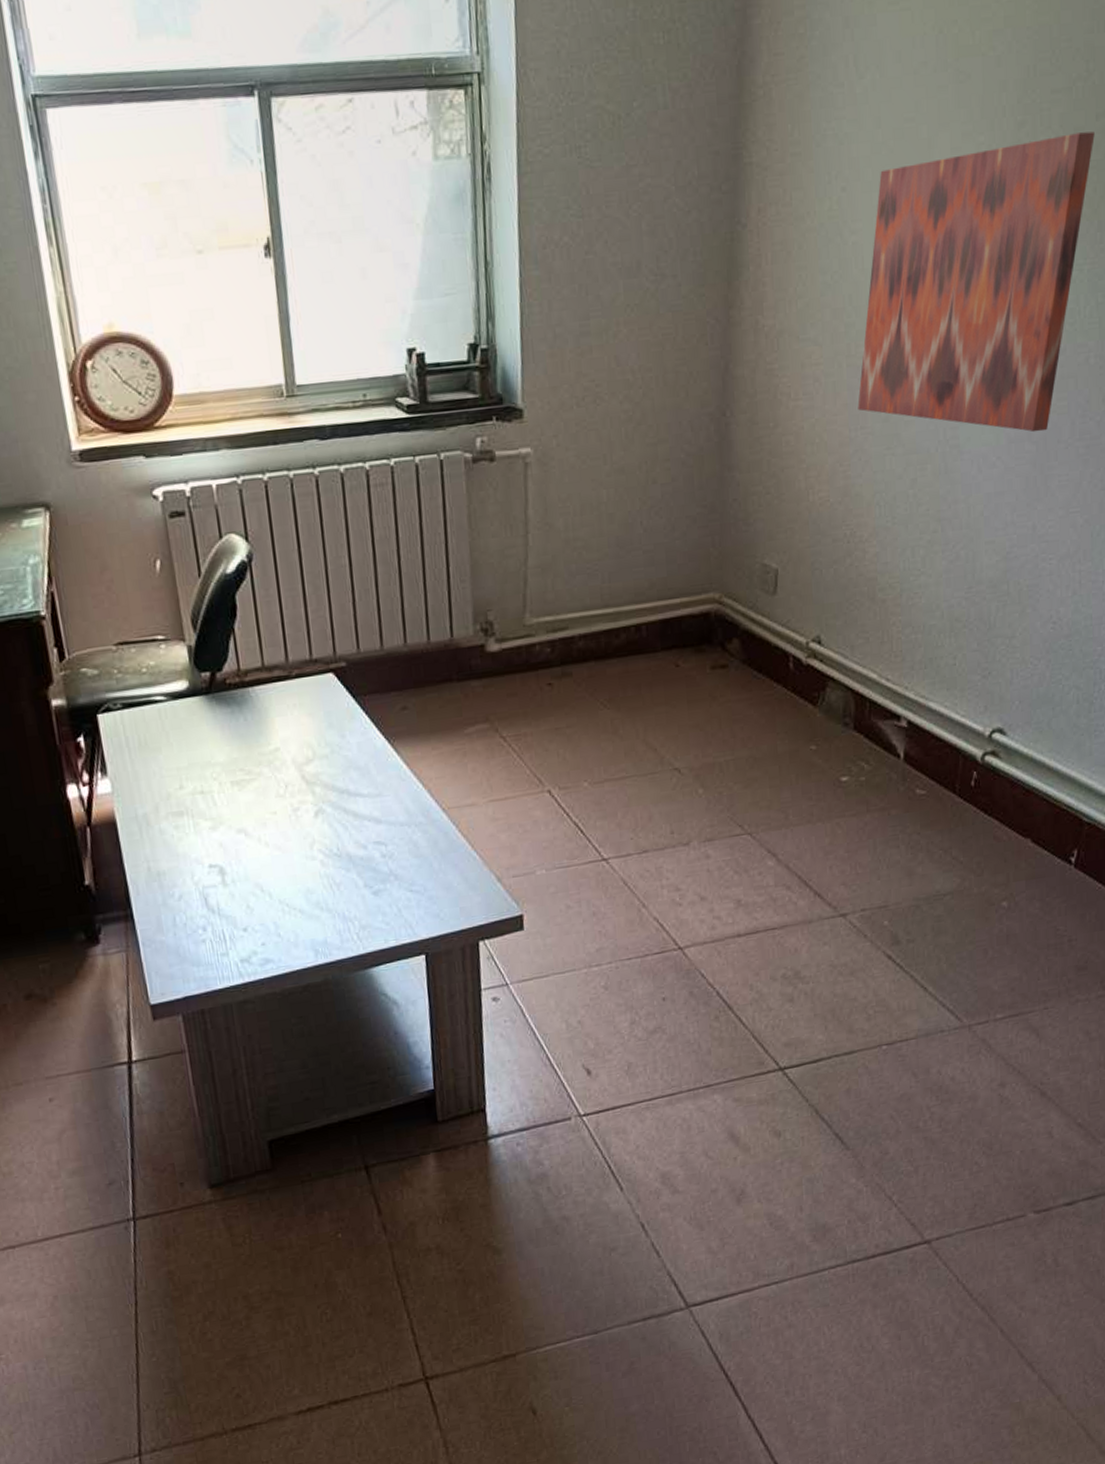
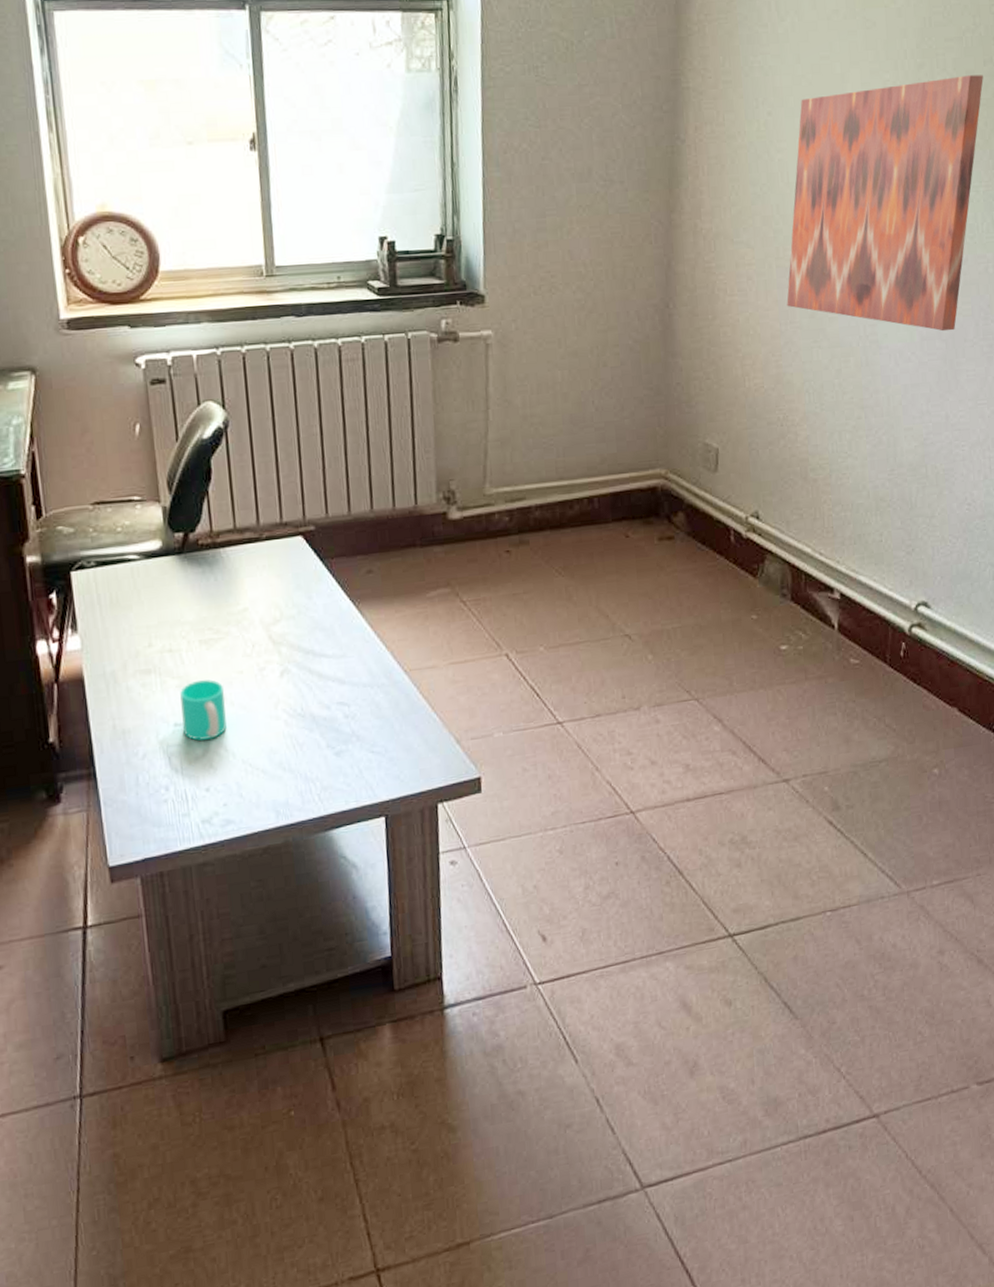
cup: none [213,820,262,882] -> present [180,679,227,741]

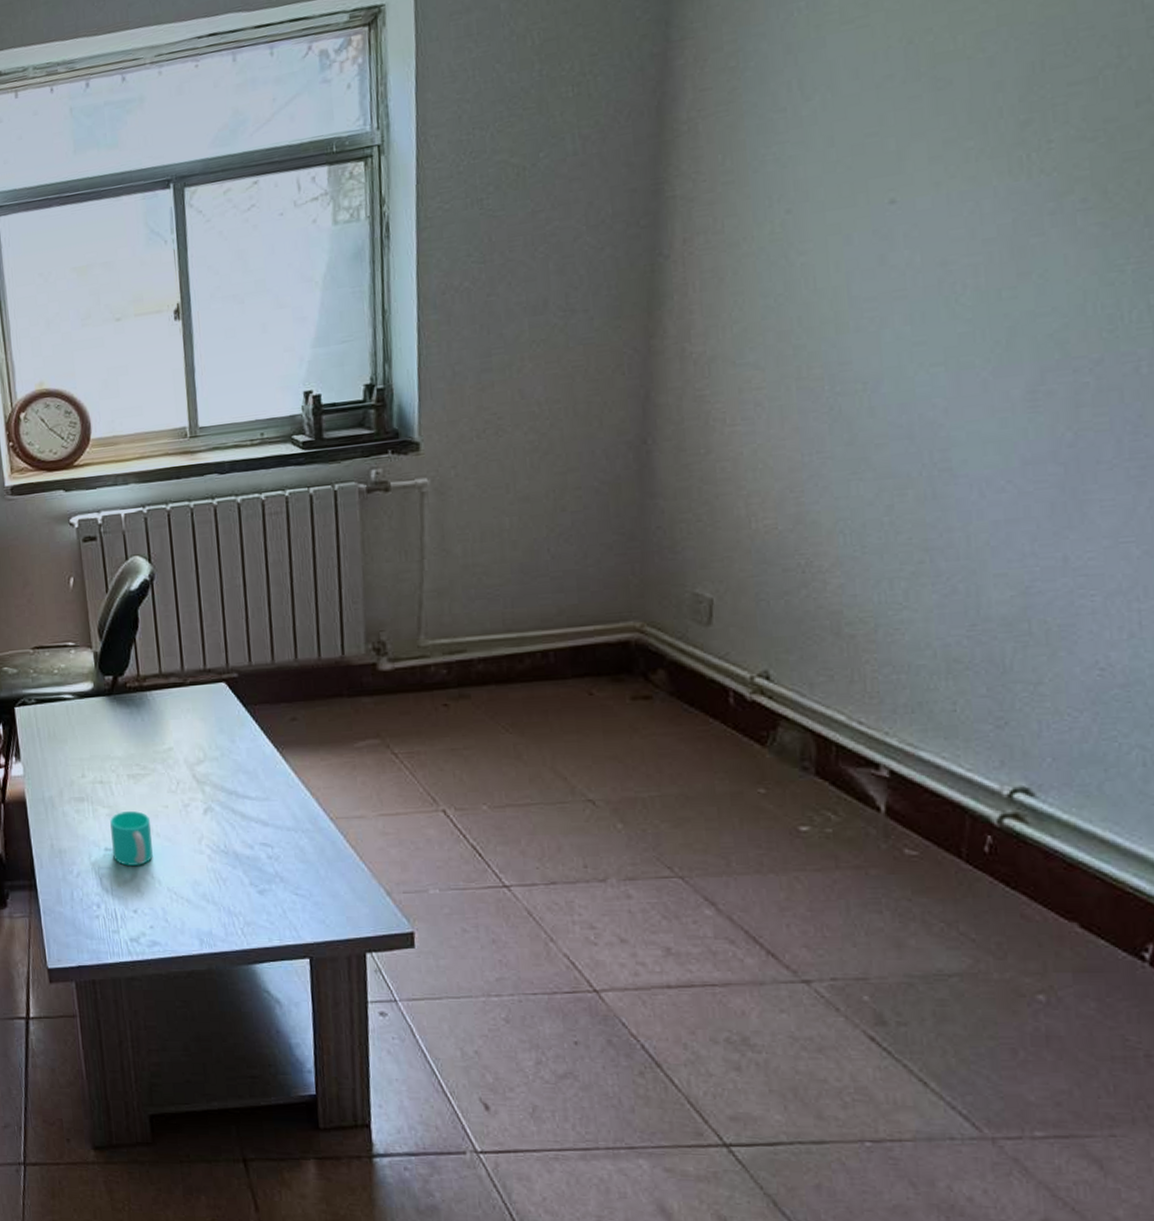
wall art: present [787,75,984,332] -> none [812,120,1135,453]

